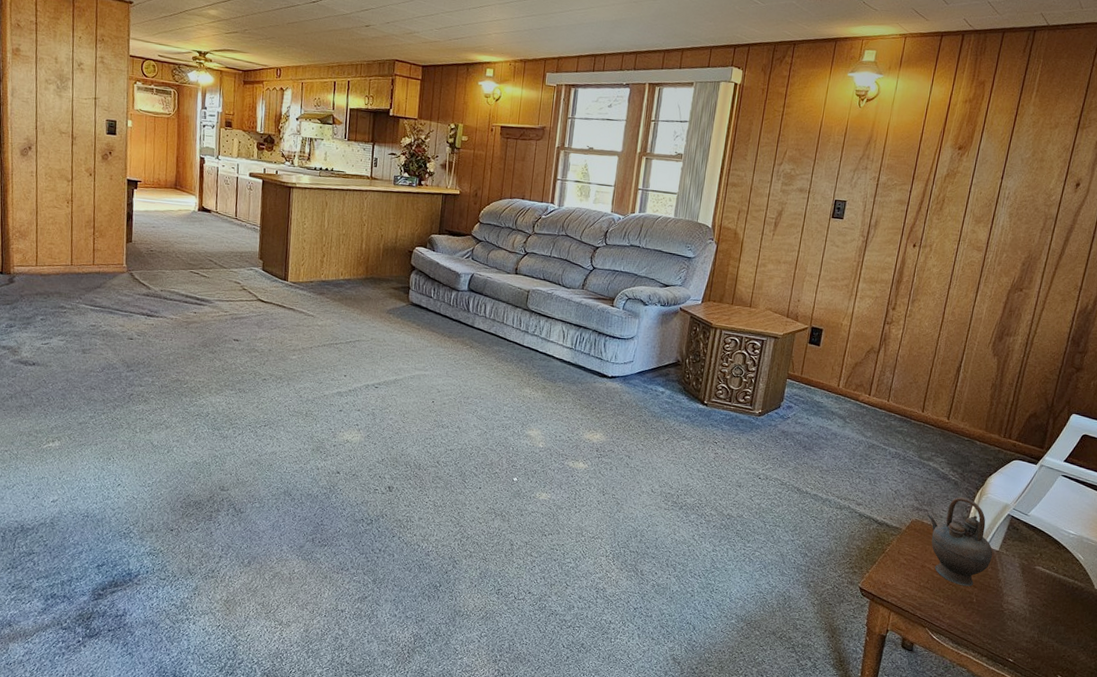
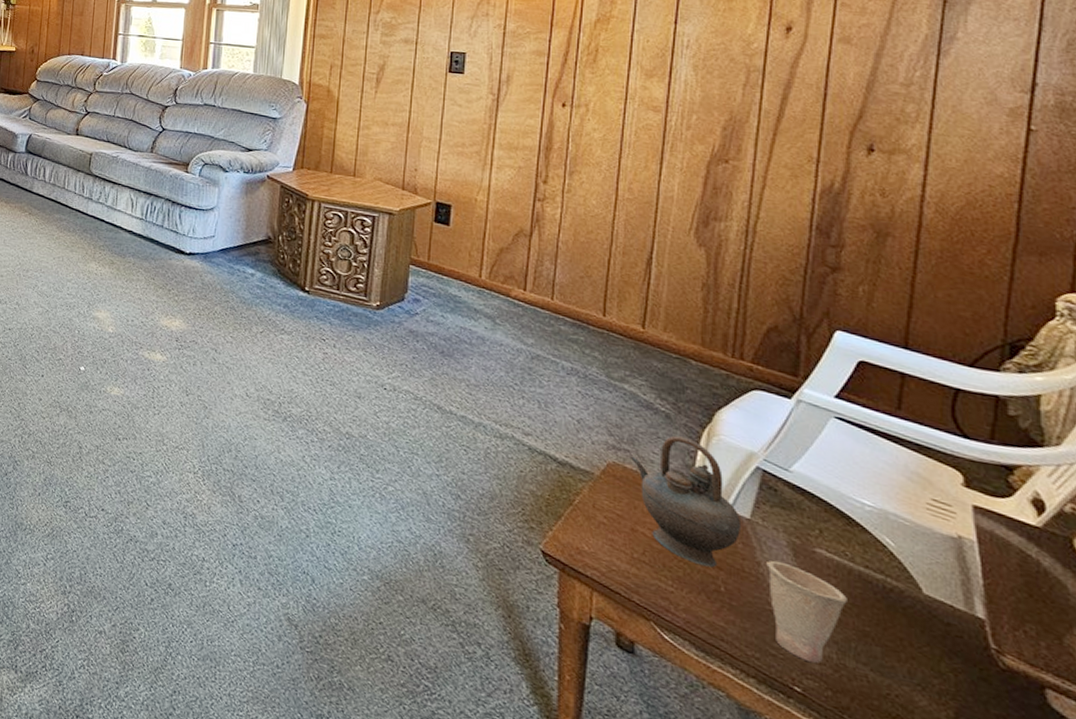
cup: none [1002,577,1050,642] -> present [766,560,847,664]

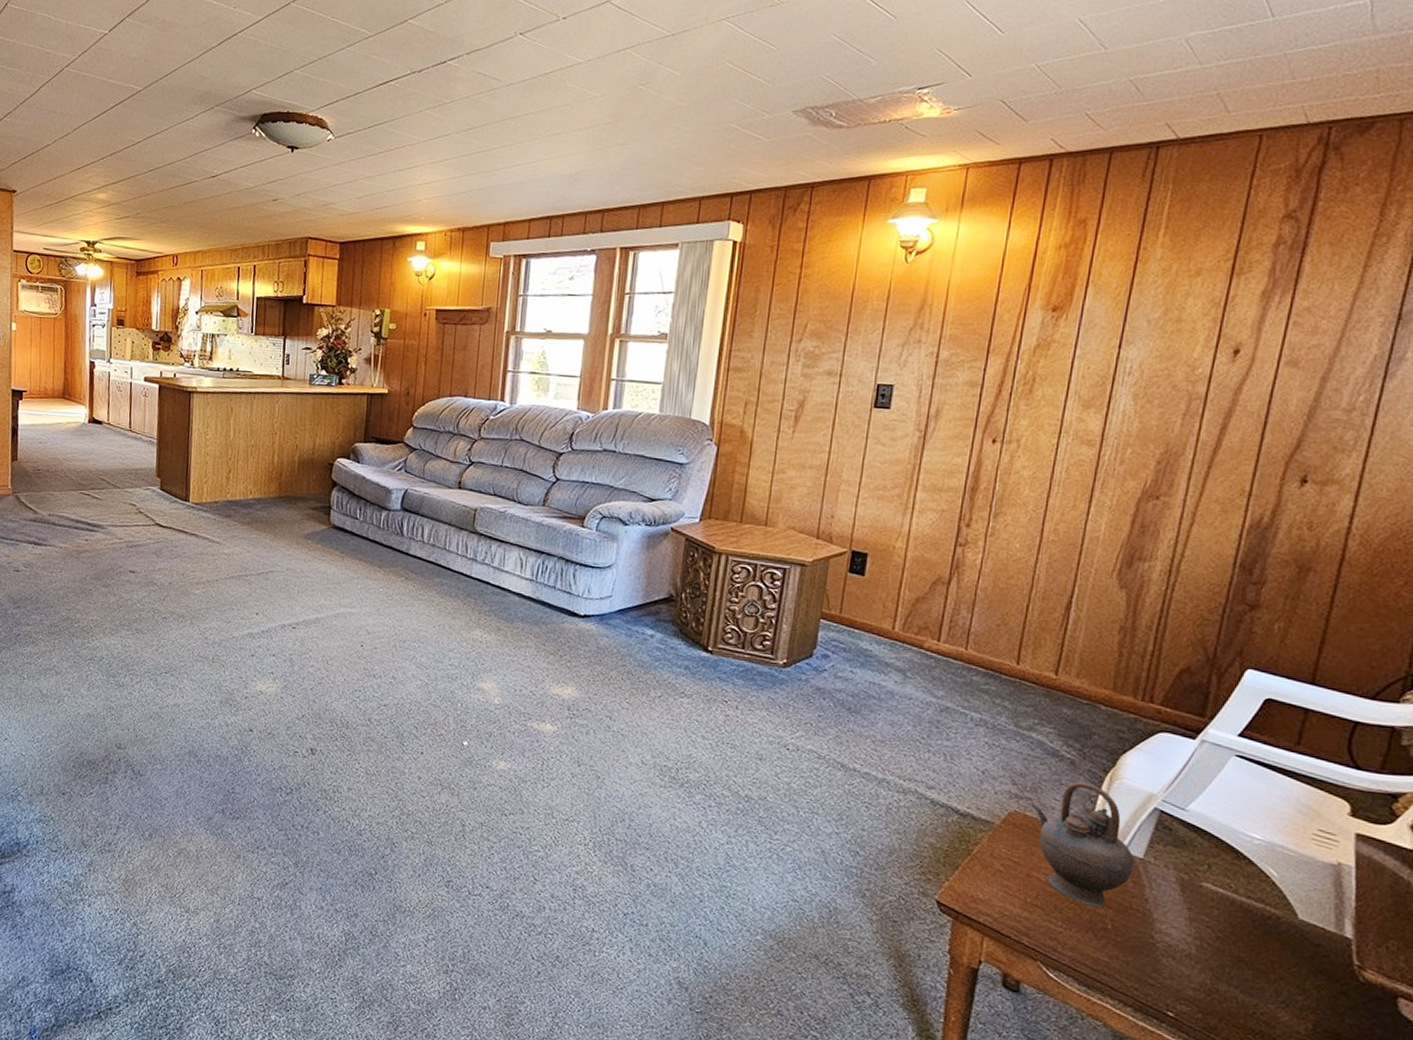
cup: present [766,560,847,664] -> none [1154,896,1227,990]

